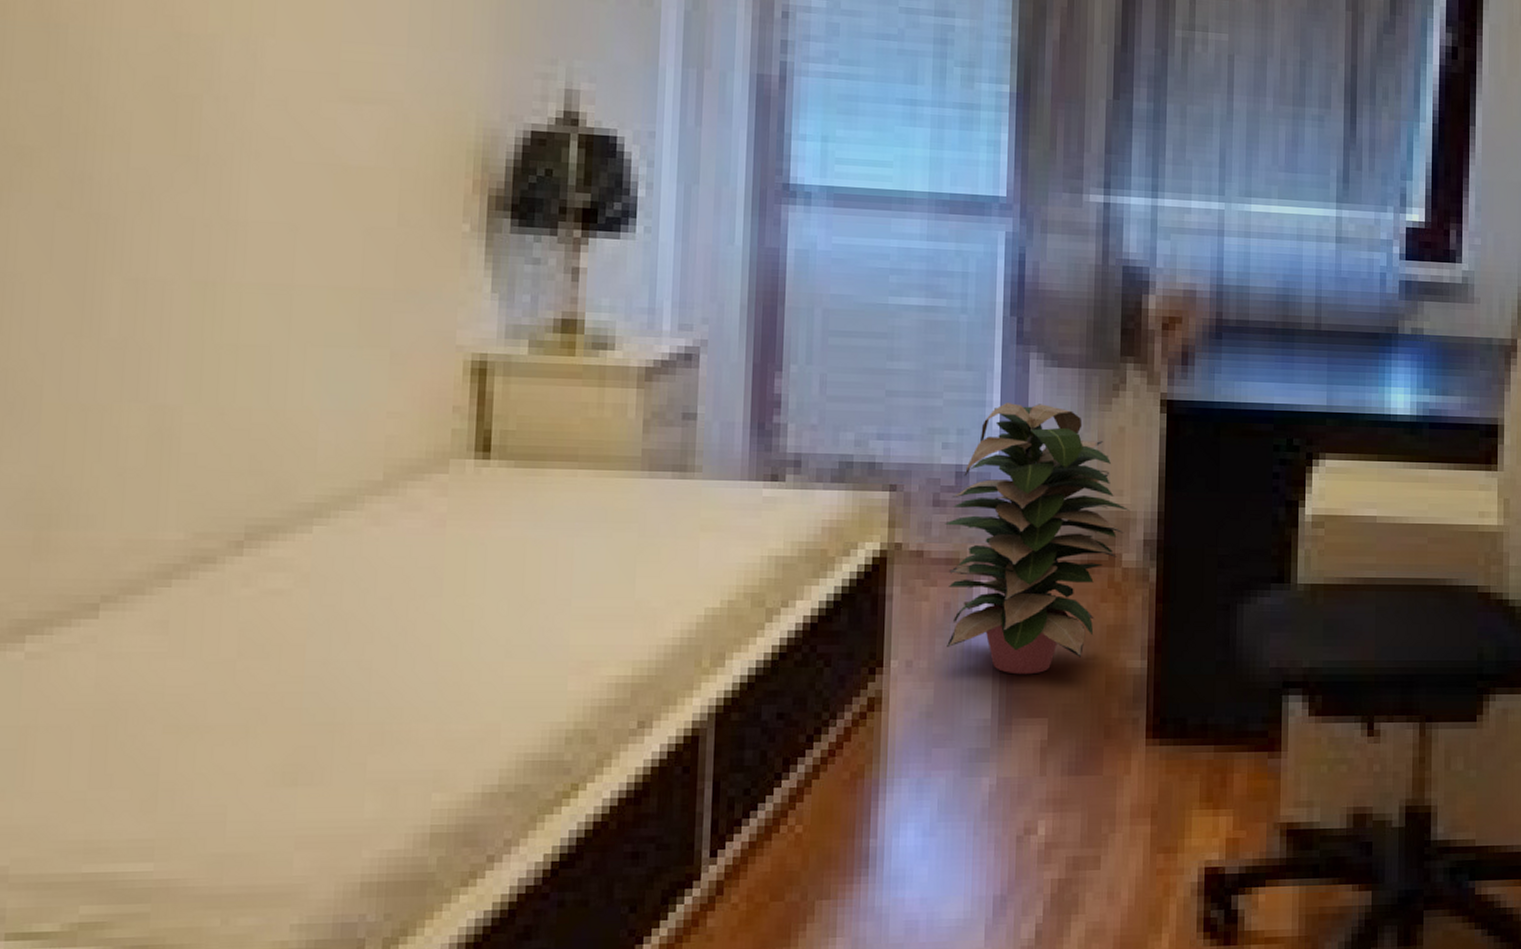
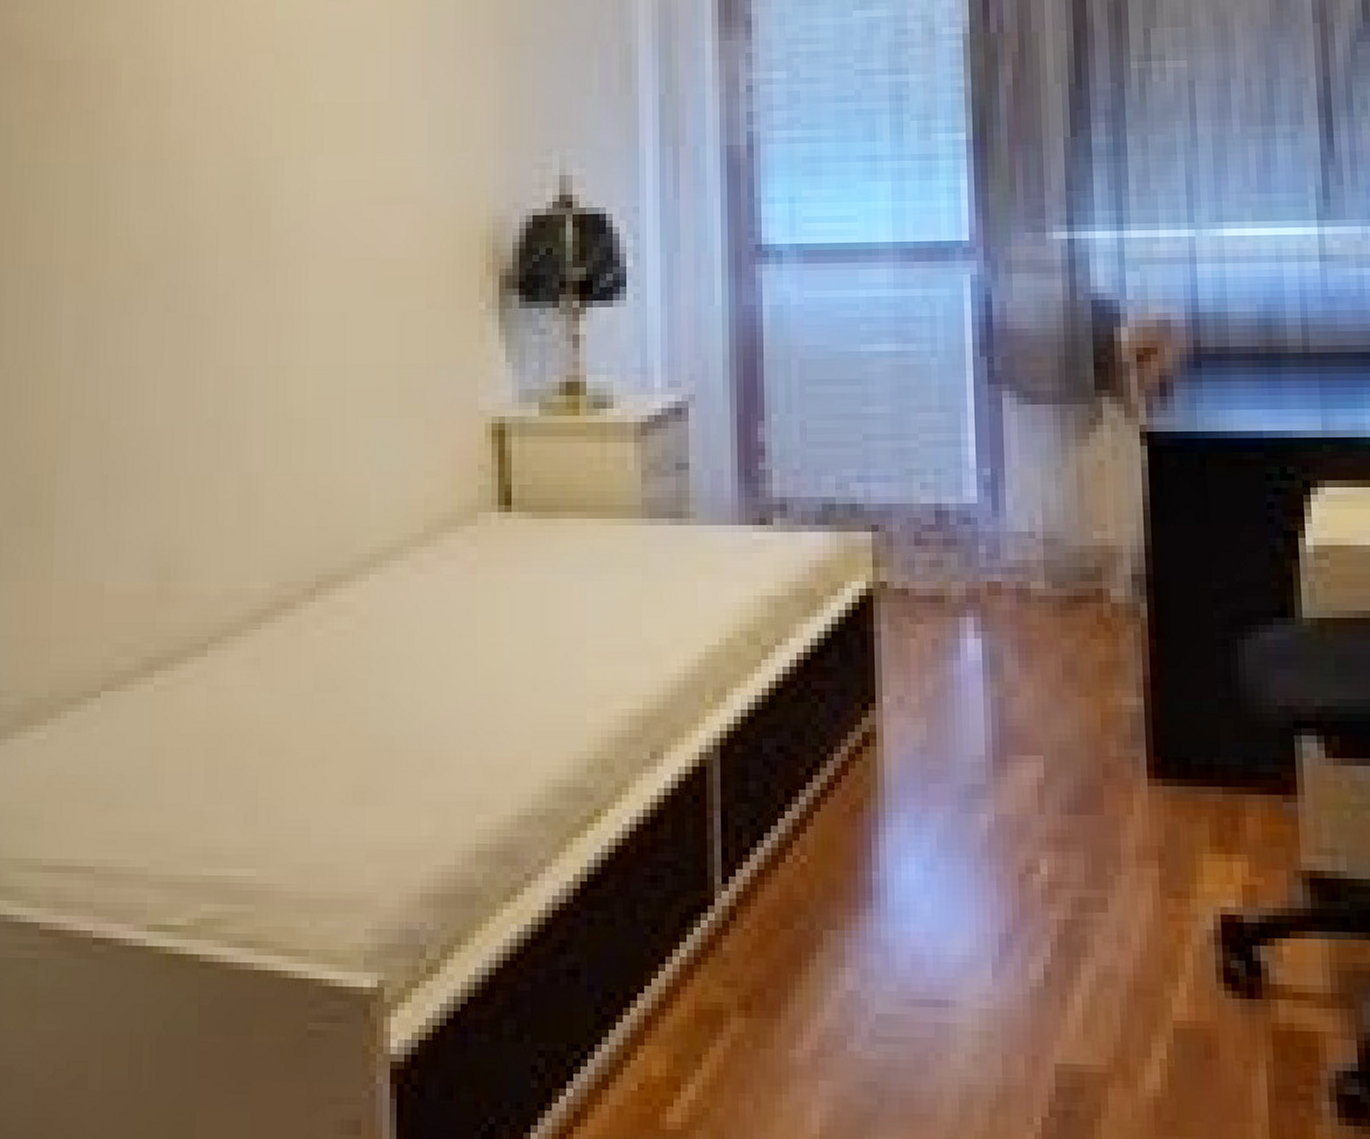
decorative plant: present [945,403,1130,675] -> none [928,441,1115,711]

